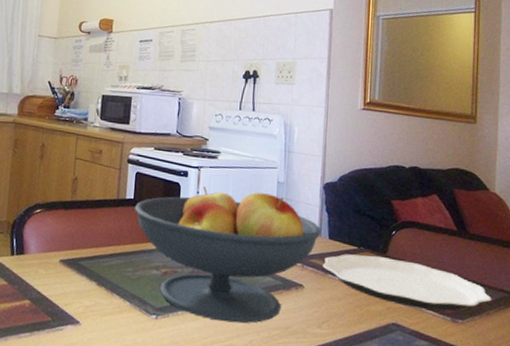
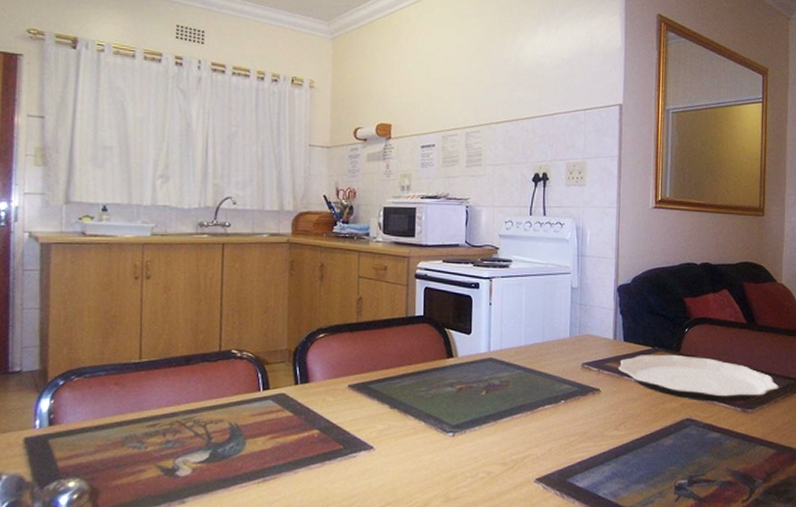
fruit bowl: present [134,186,321,323] -> none [424,297,616,433]

